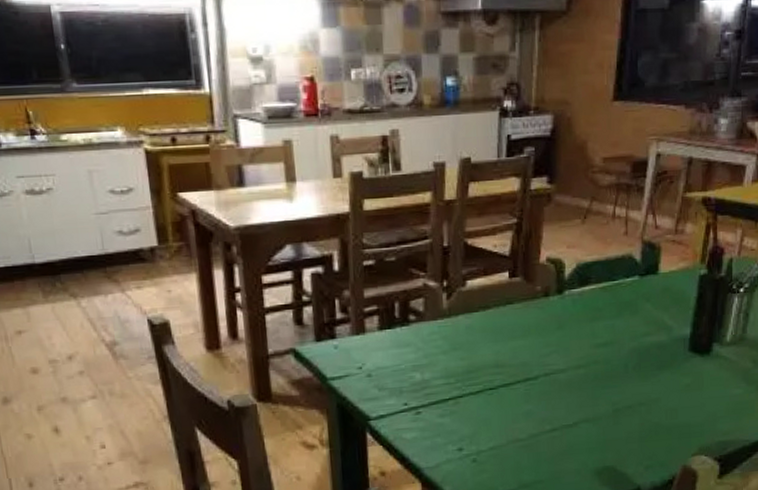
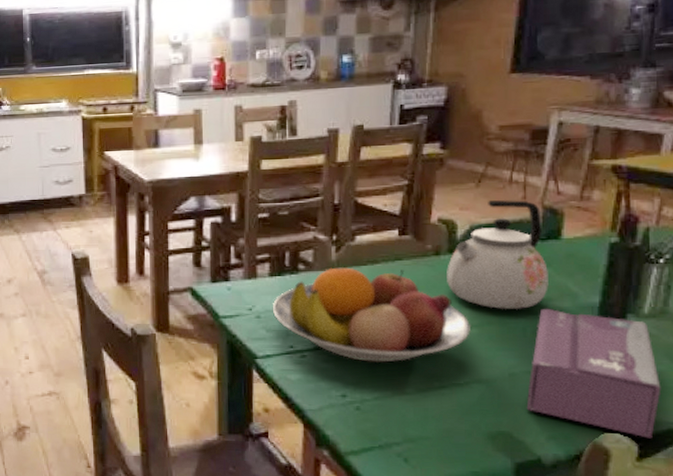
fruit bowl: none [383,313,579,413] -> present [272,267,472,363]
kettle: none [556,235,647,348] -> present [447,200,549,310]
tissue box: none [628,343,739,457] -> present [526,308,662,439]

